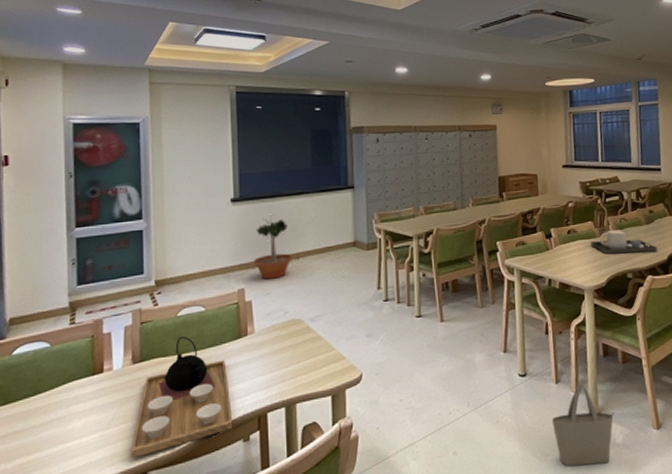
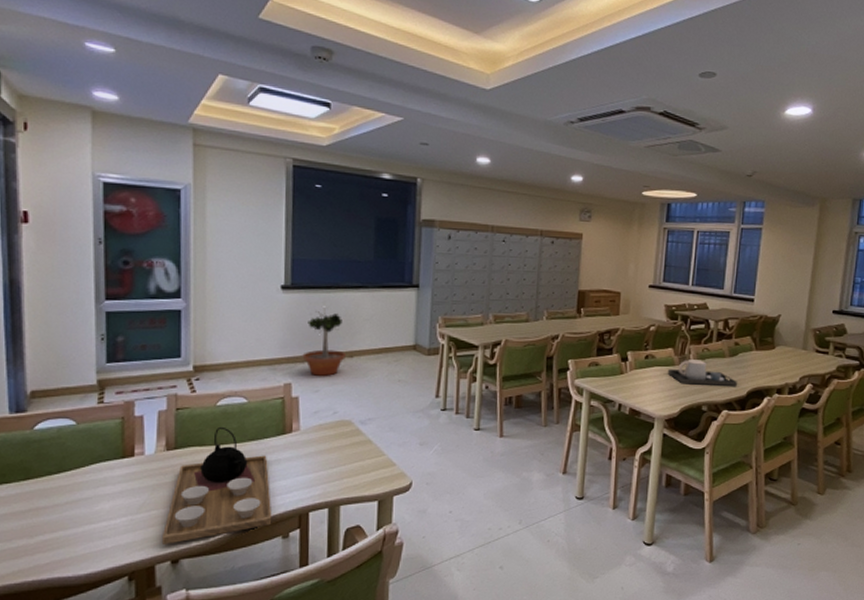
shopping bag: present [552,382,615,467] -> none [604,510,669,590]

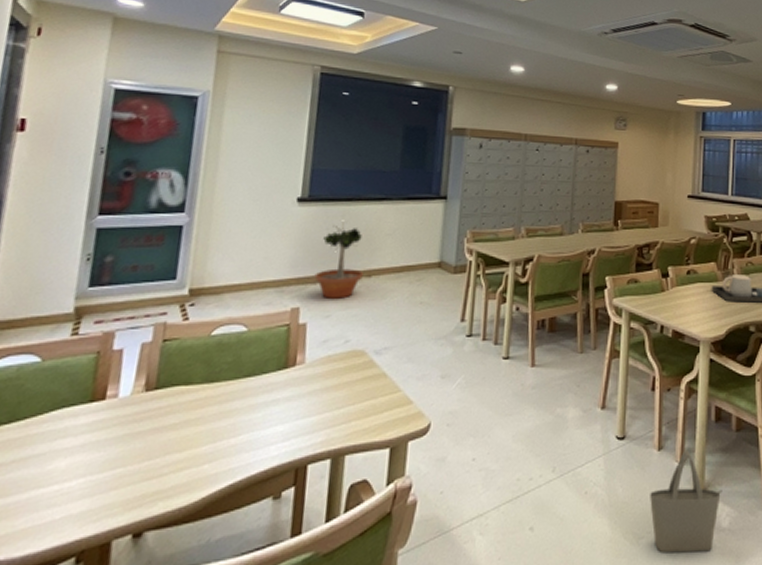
tea set: present [161,426,272,544] -> none [123,360,264,512]
shopping bag: none [604,510,669,590] -> present [650,451,722,553]

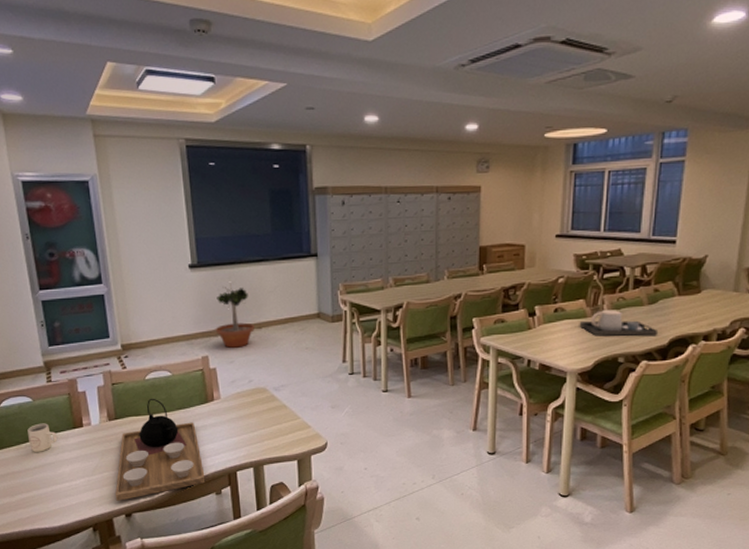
mug: none [15,393,64,437] -> present [27,423,58,452]
tea set: none [123,360,264,512] -> present [115,398,206,501]
shopping bag: present [650,451,722,553] -> none [519,463,586,539]

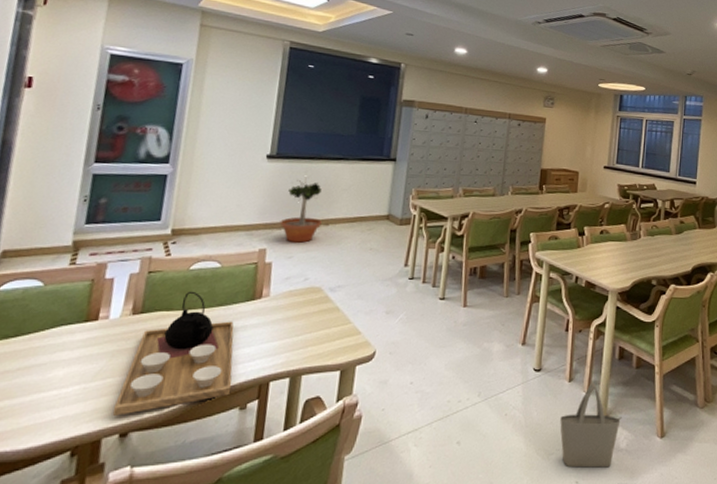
mug: present [27,423,58,452] -> none [20,313,62,349]
shopping bag: none [519,463,586,539] -> present [560,383,622,468]
teapot: present [579,310,659,336] -> none [620,235,684,263]

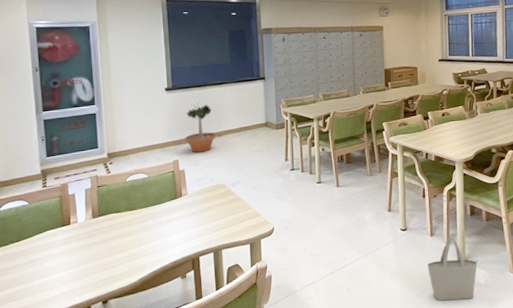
tea set: present [112,291,234,416] -> none [94,197,173,289]

